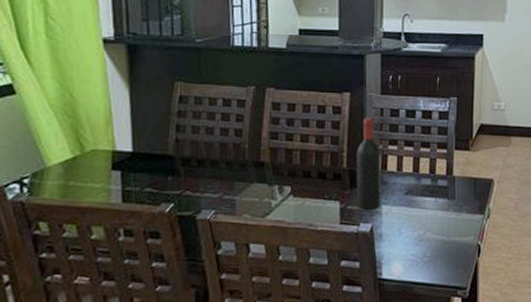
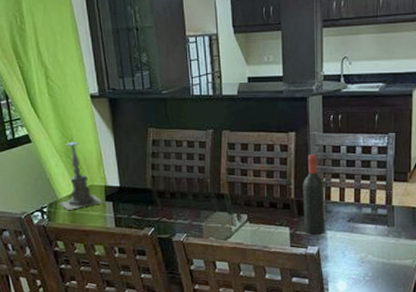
candle holder: none [46,85,109,183] -> present [59,134,104,211]

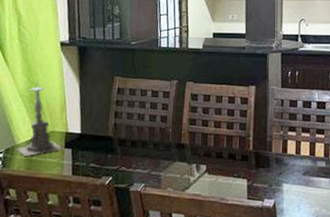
wine bottle: present [303,154,325,235] -> none [261,108,282,187]

